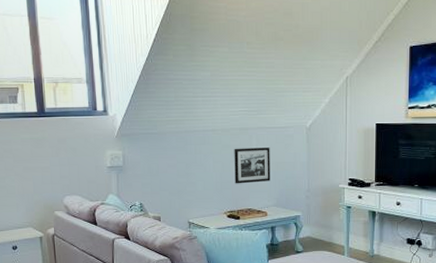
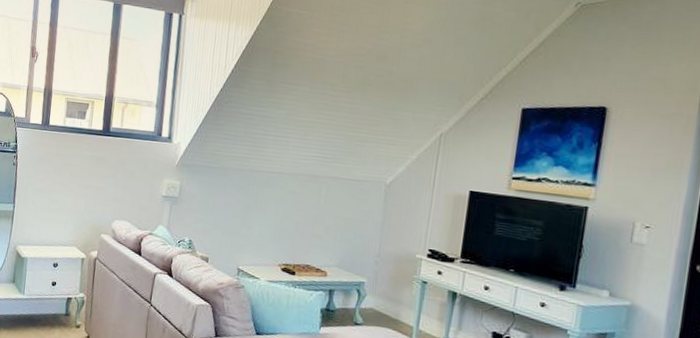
picture frame: present [234,147,271,184] -> none [295,195,341,238]

